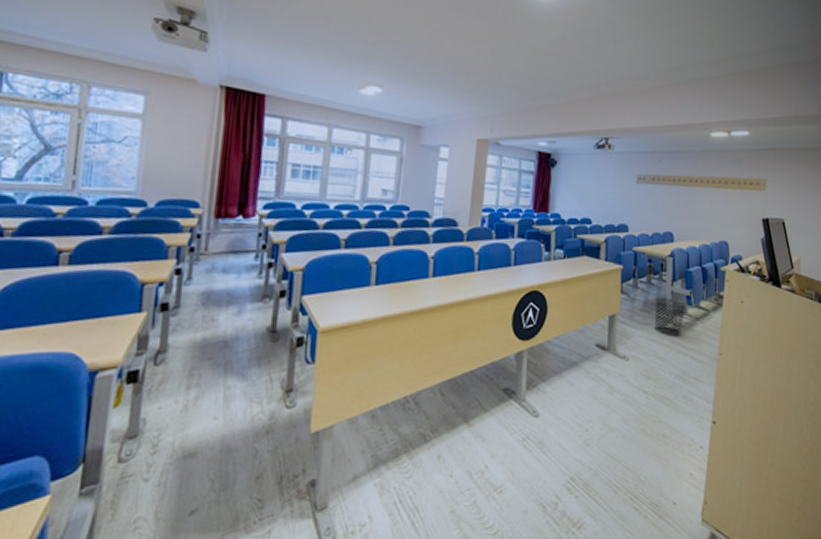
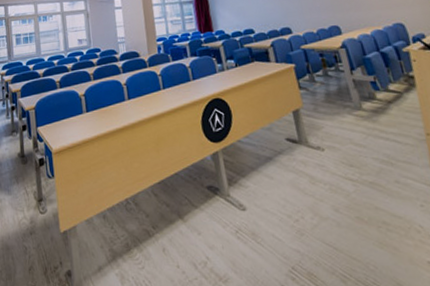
waste bin: present [653,297,687,336] -> none [336,86,376,122]

